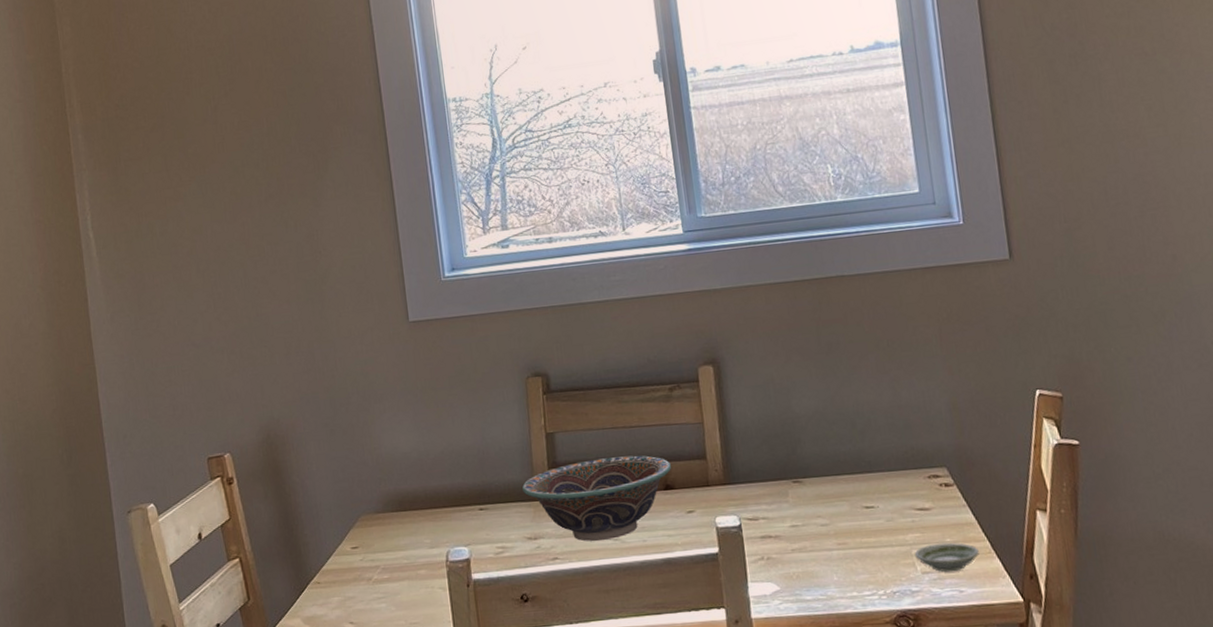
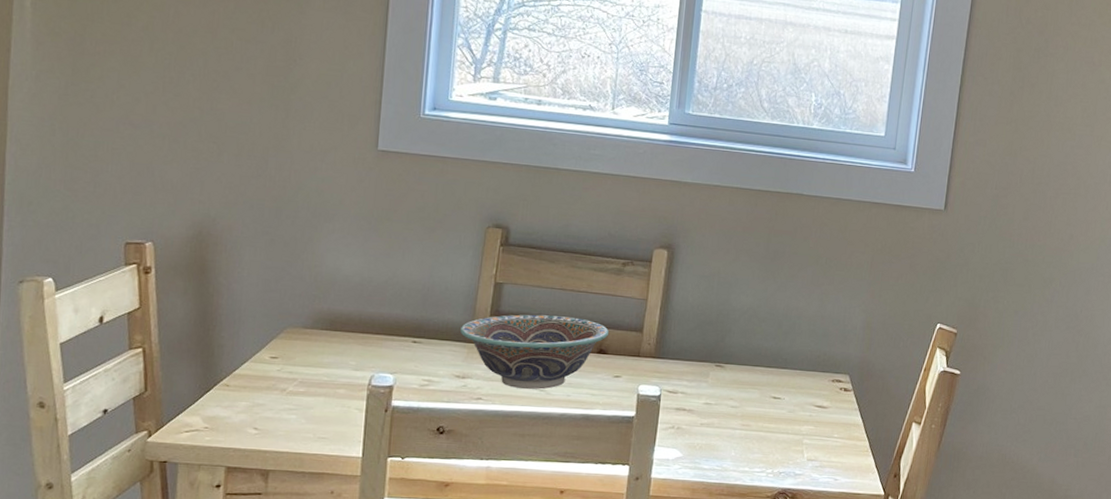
saucer: present [914,542,979,572] -> none [805,437,858,463]

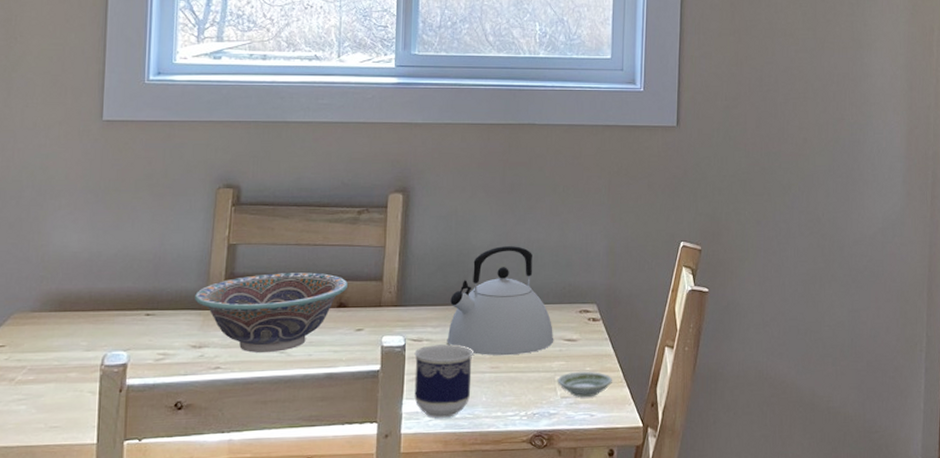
cup: none [666,398,726,468] -> present [414,344,473,418]
kettle: none [701,310,805,416] -> present [447,246,554,356]
saucer: none [805,437,858,463] -> present [557,371,612,398]

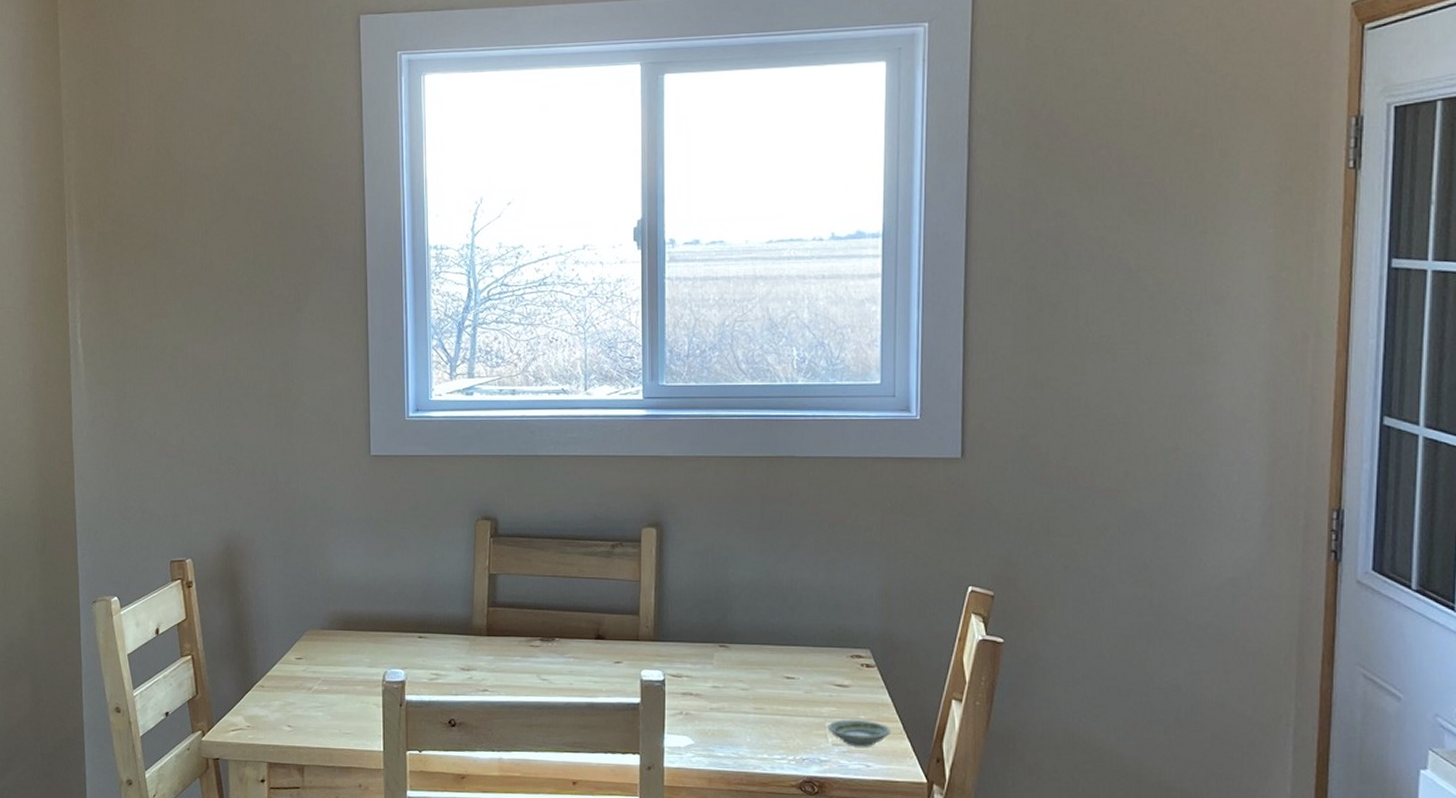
decorative bowl: present [195,272,348,353] -> none [461,603,604,679]
cup: present [414,344,473,418] -> none [674,681,736,755]
kettle: present [447,246,554,356] -> none [707,584,823,698]

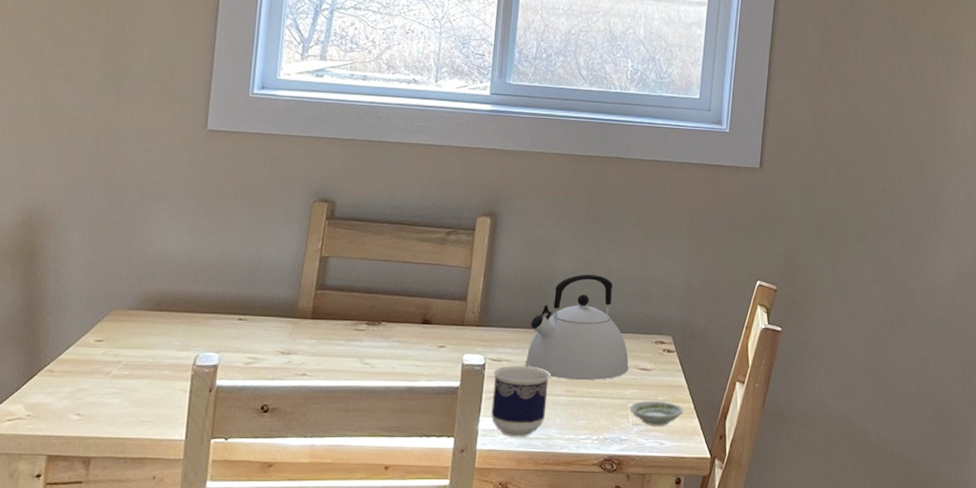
cup: none [674,681,736,755] -> present [491,366,550,437]
kettle: none [707,584,823,698] -> present [525,274,629,381]

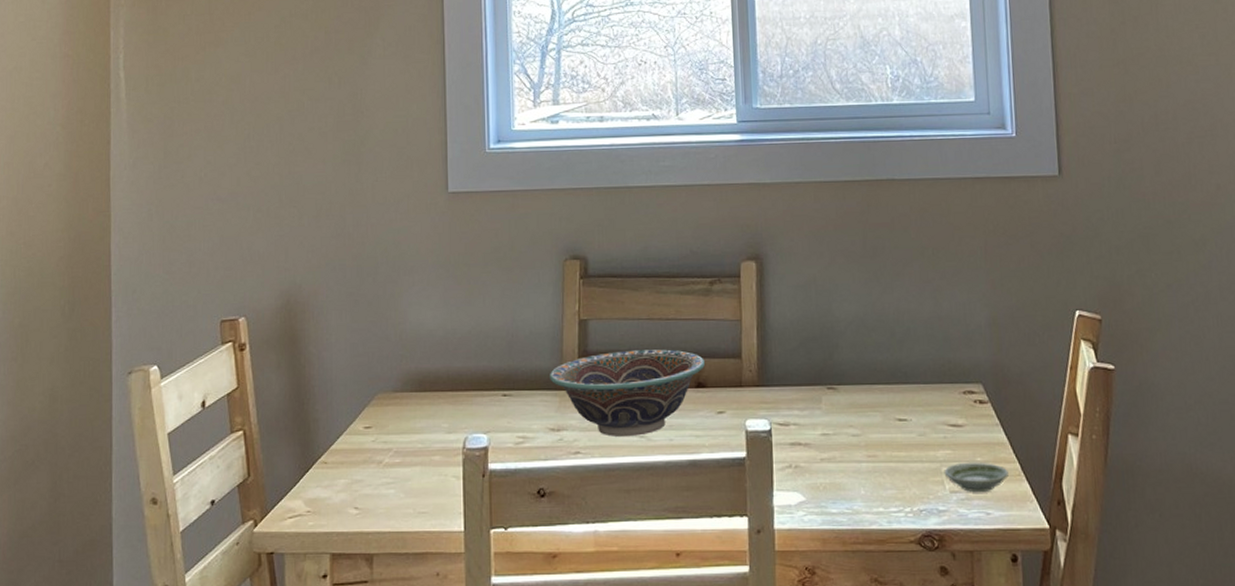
decorative bowl: none [286,287,433,364] -> present [550,349,705,438]
cup: present [491,366,550,437] -> none [782,429,847,513]
kettle: present [525,274,629,381] -> none [816,318,937,443]

